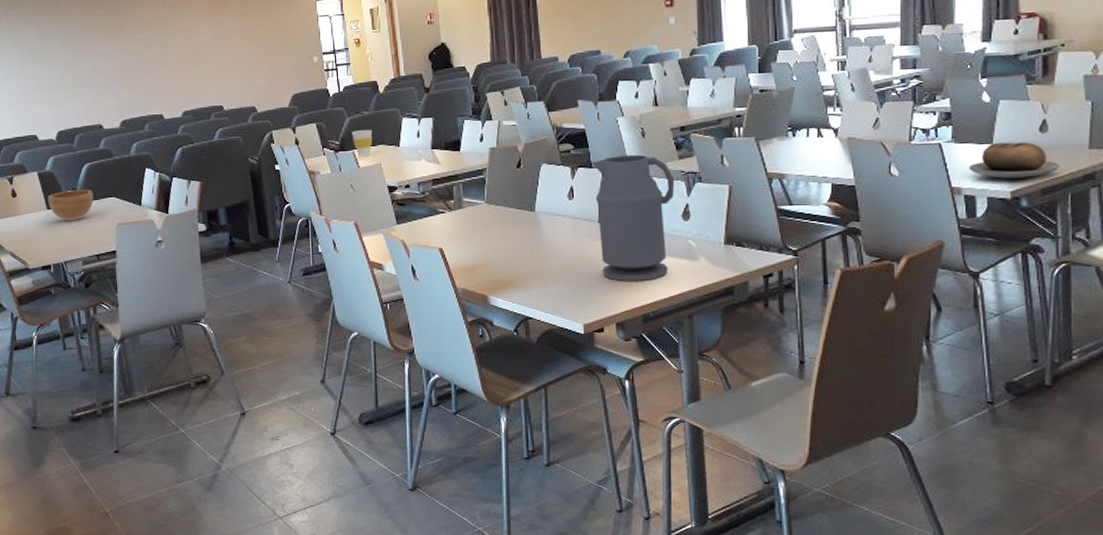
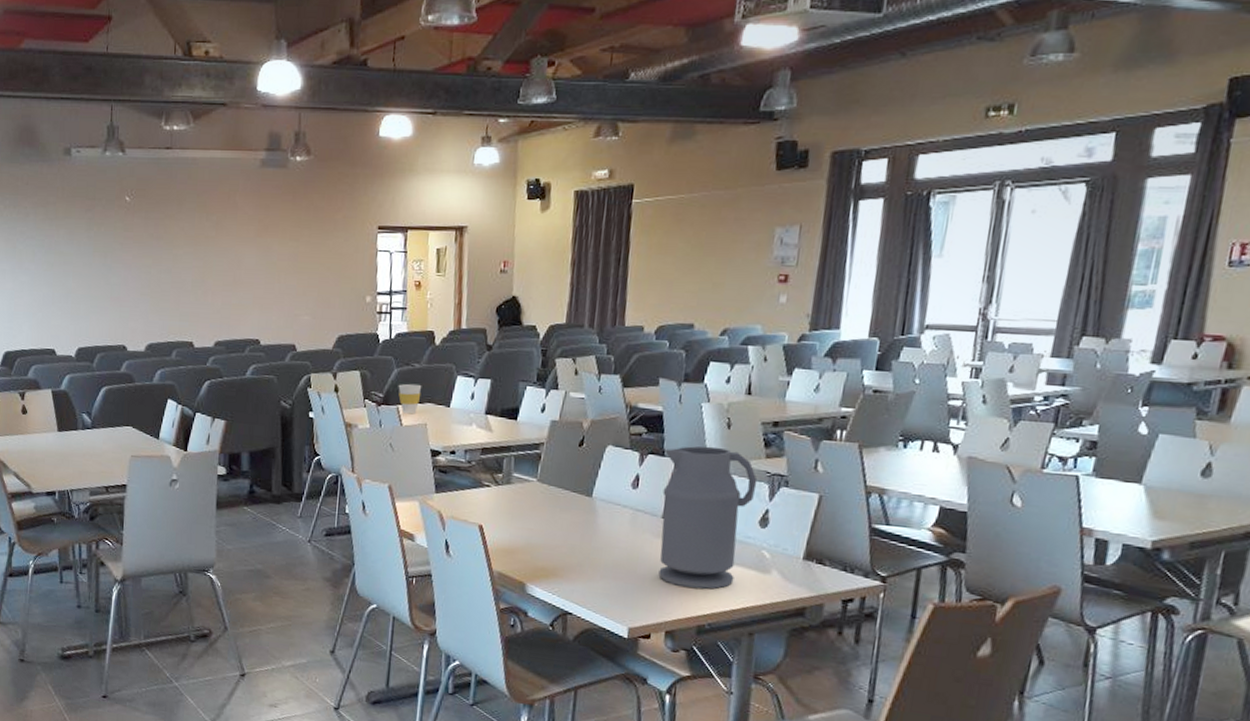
bowl: present [48,190,94,221] -> none [59,413,109,447]
bread: present [968,141,1059,179] -> none [1106,482,1218,528]

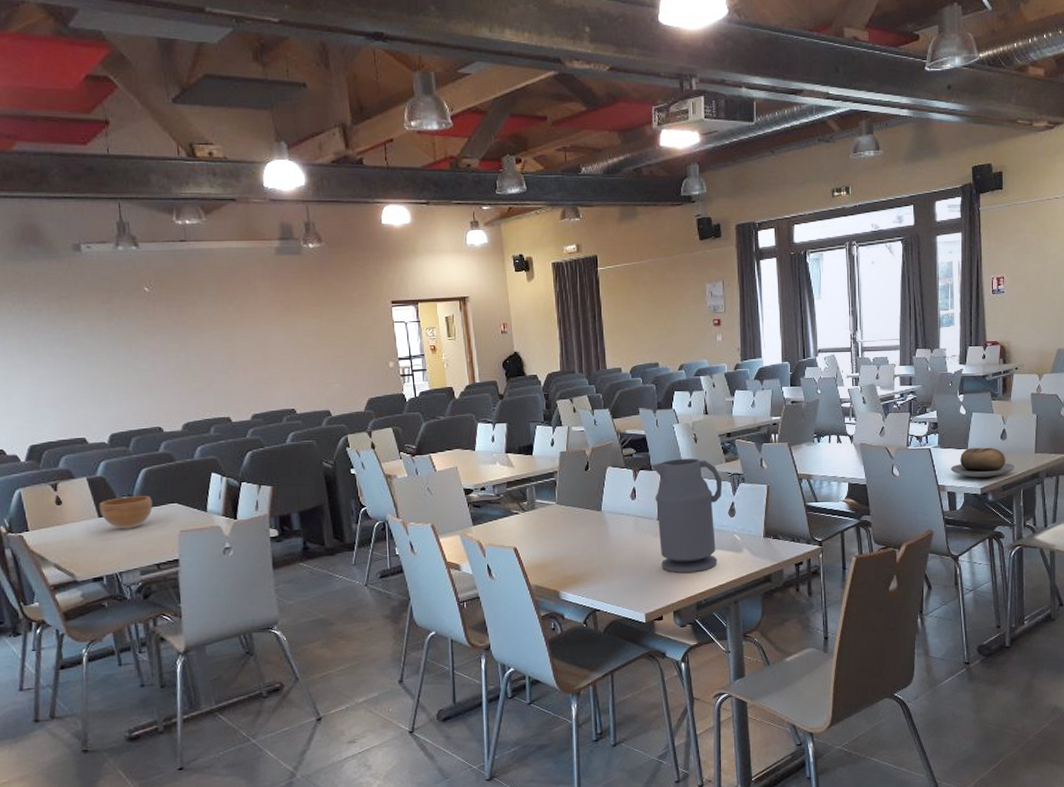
bowl: none [59,413,109,447] -> present [99,496,153,529]
cup: present [398,383,422,415] -> none [428,434,449,461]
bread: none [1106,482,1218,528] -> present [950,447,1015,478]

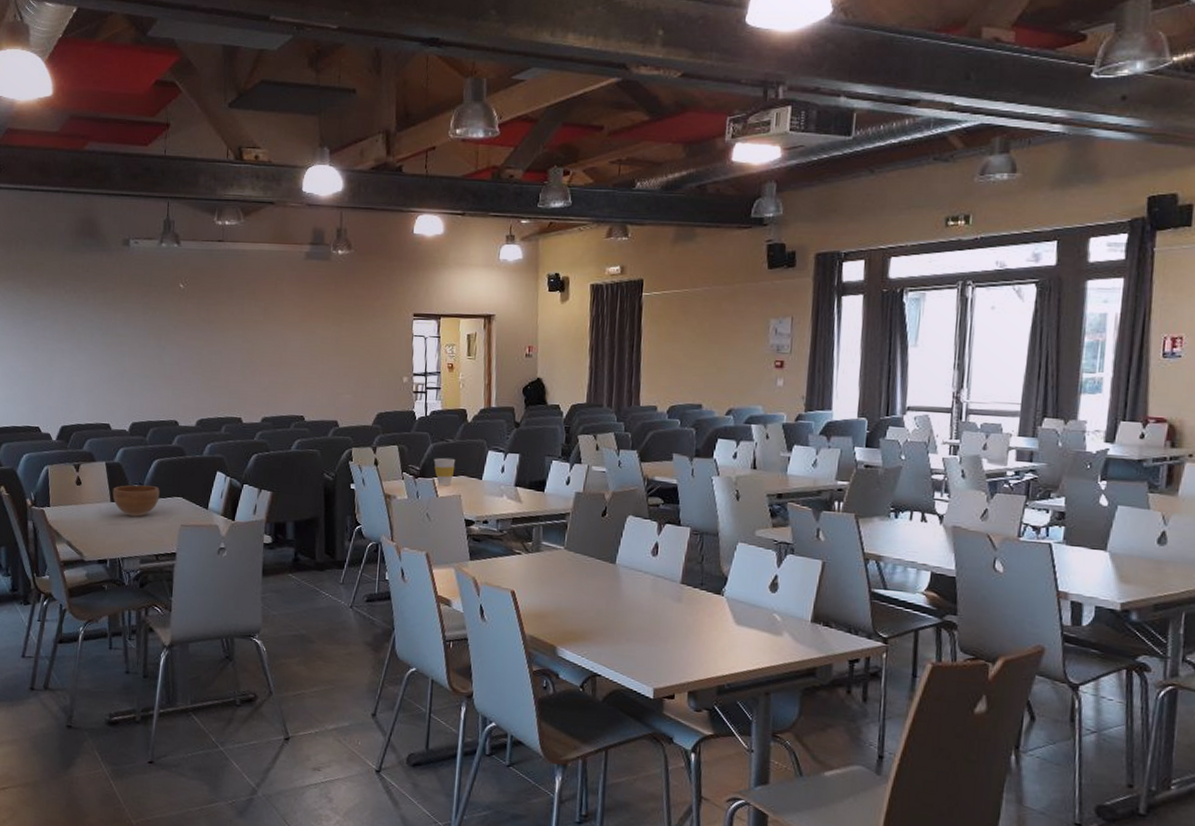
cup: none [428,434,449,461] -> present [433,457,456,487]
water jug: present [650,458,723,573] -> none [679,516,766,651]
bread: present [950,447,1015,478] -> none [1078,549,1176,591]

